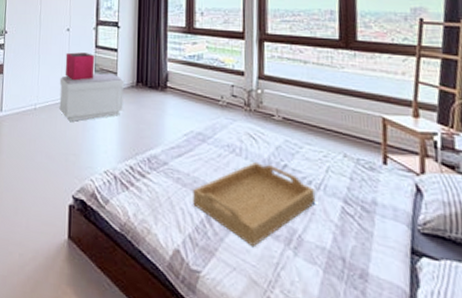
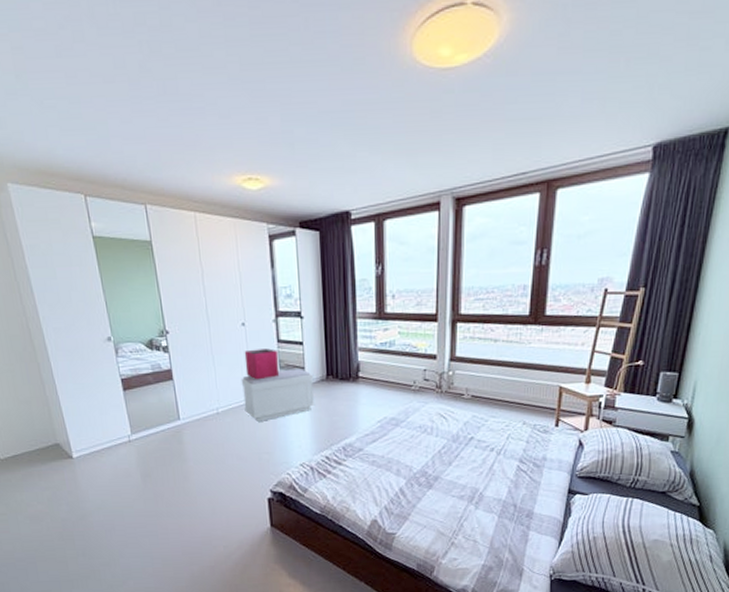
serving tray: present [193,162,316,248] -> none [388,438,496,508]

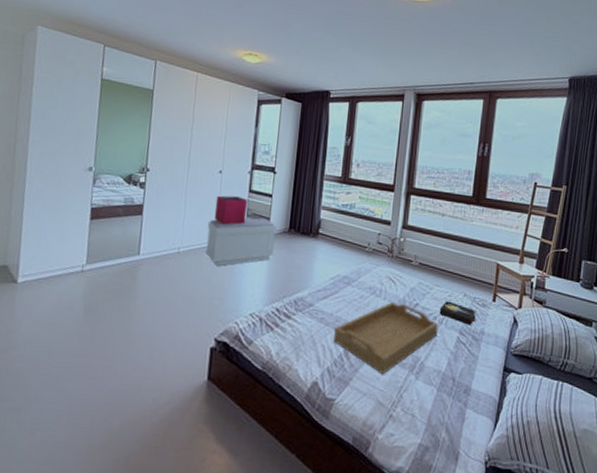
serving tray: none [388,438,496,508] -> present [334,302,439,375]
hardback book: none [497,430,538,453] -> present [439,299,477,325]

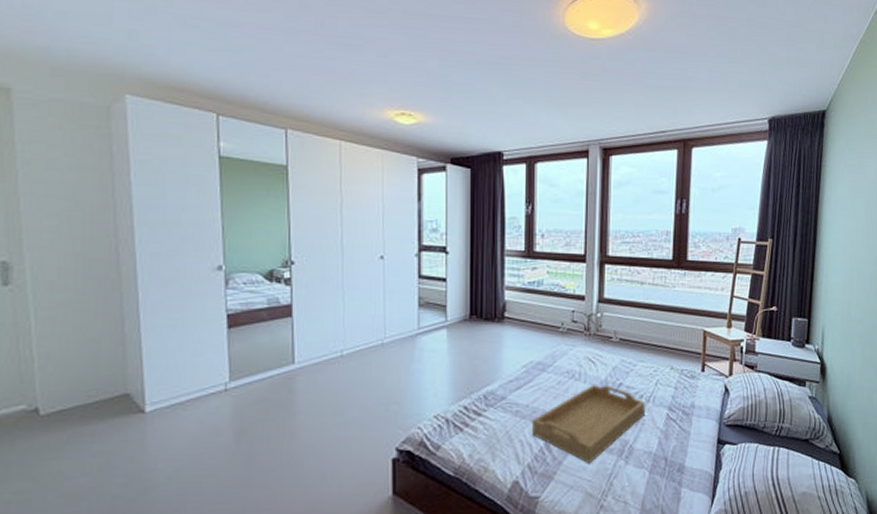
bench: present [205,218,278,266] -> none [373,307,456,366]
storage bin: present [214,195,248,225] -> none [380,284,418,319]
hardback book: present [439,299,477,325] -> none [645,375,686,400]

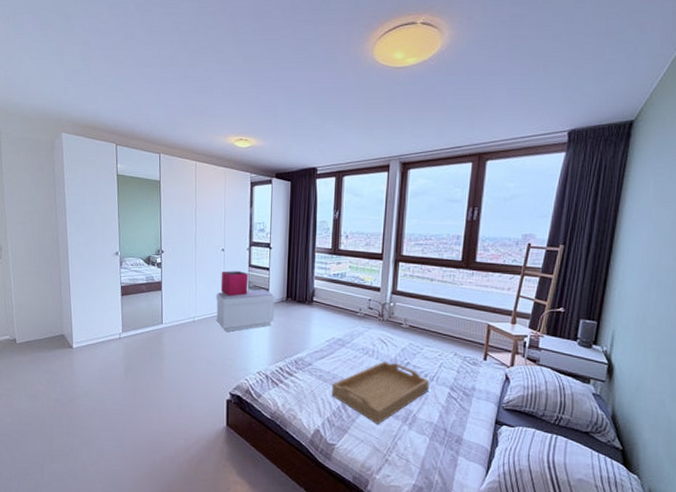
bench: none [373,307,456,366] -> present [216,289,276,332]
storage bin: none [380,284,418,319] -> present [220,271,249,296]

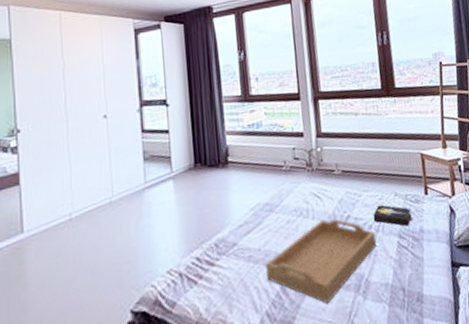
bench: present [216,289,276,332] -> none [100,158,183,224]
storage bin: present [220,271,249,296] -> none [105,140,144,176]
hardback book: none [430,359,468,382] -> present [373,204,414,226]

